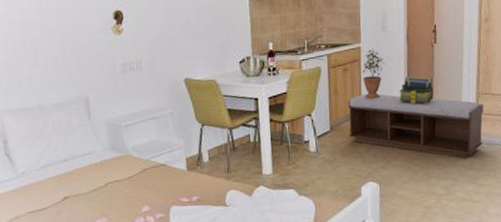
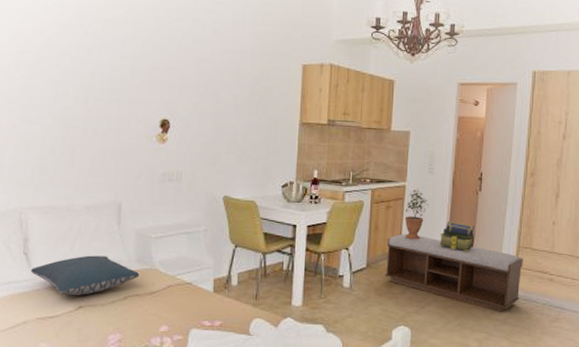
pillow: none [15,148,116,189] -> present [31,255,140,296]

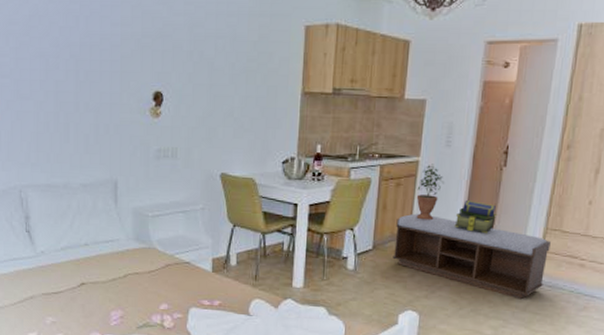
pillow: present [31,255,140,296] -> none [34,233,139,273]

